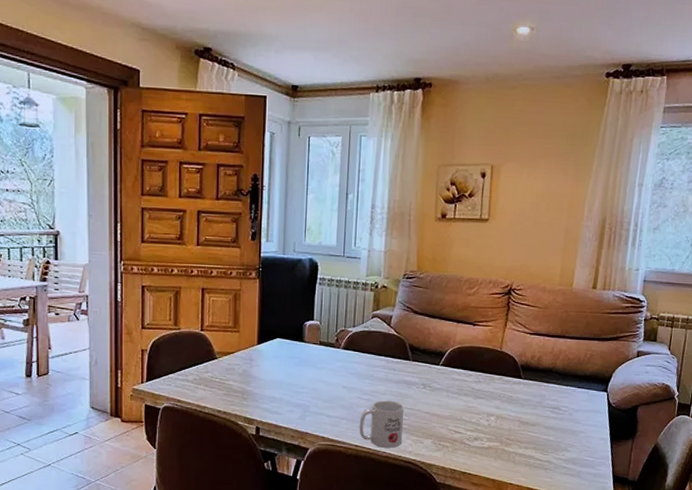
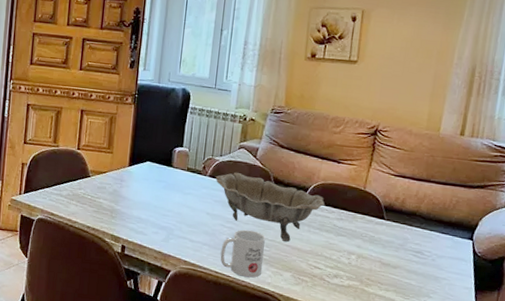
decorative bowl: none [349,342,462,410] -> present [215,172,325,243]

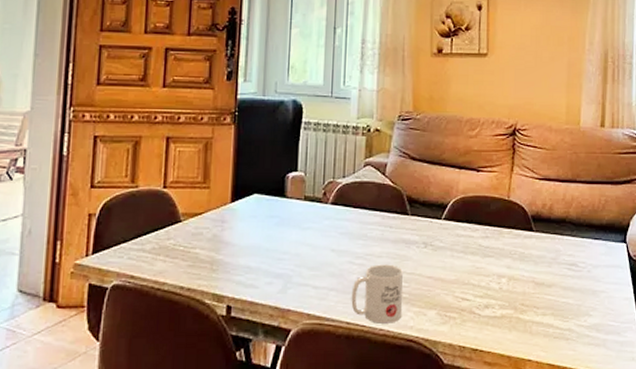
decorative bowl: present [215,172,325,243] -> none [339,195,467,274]

